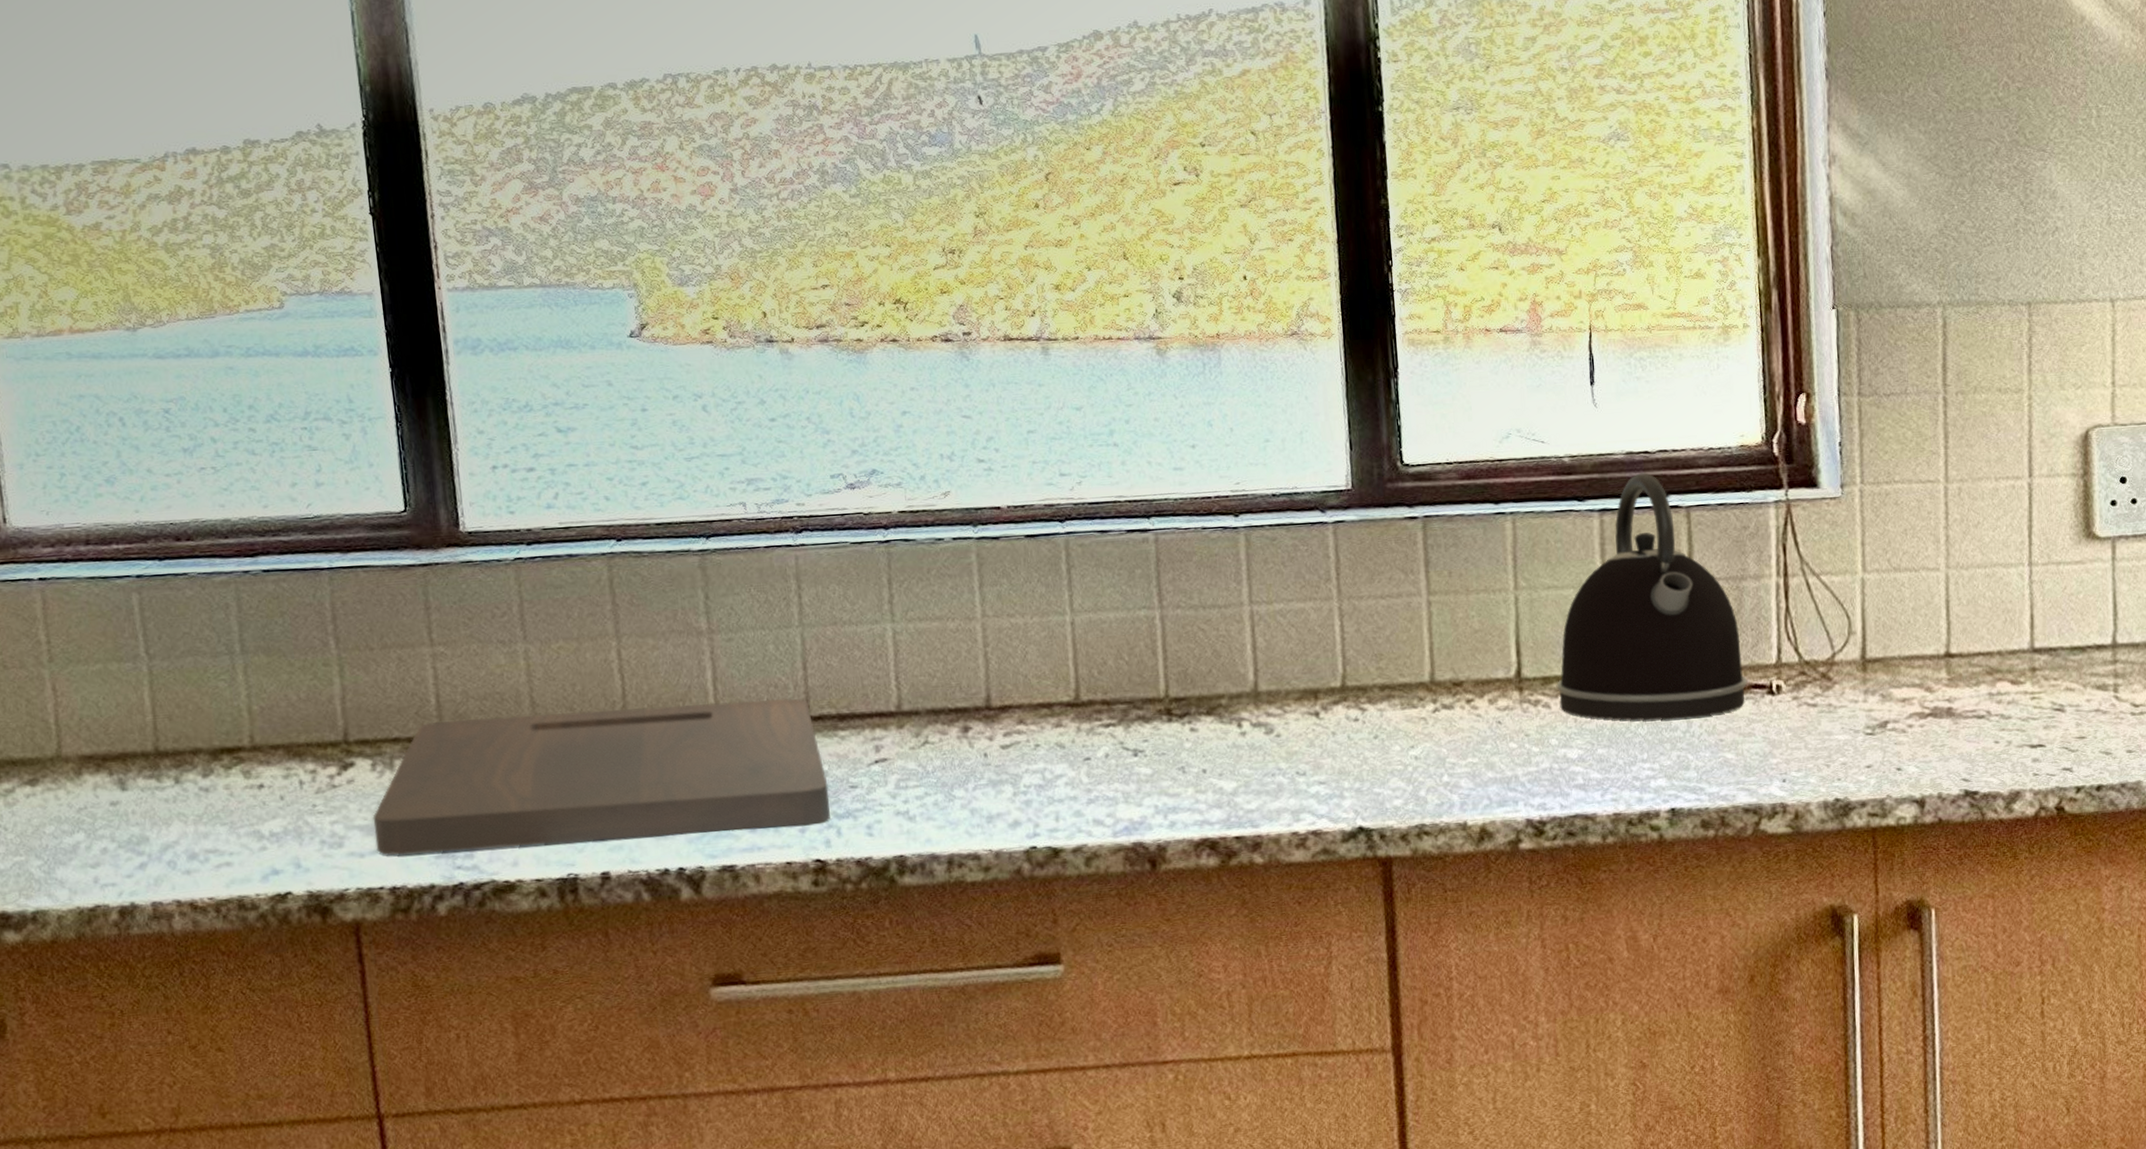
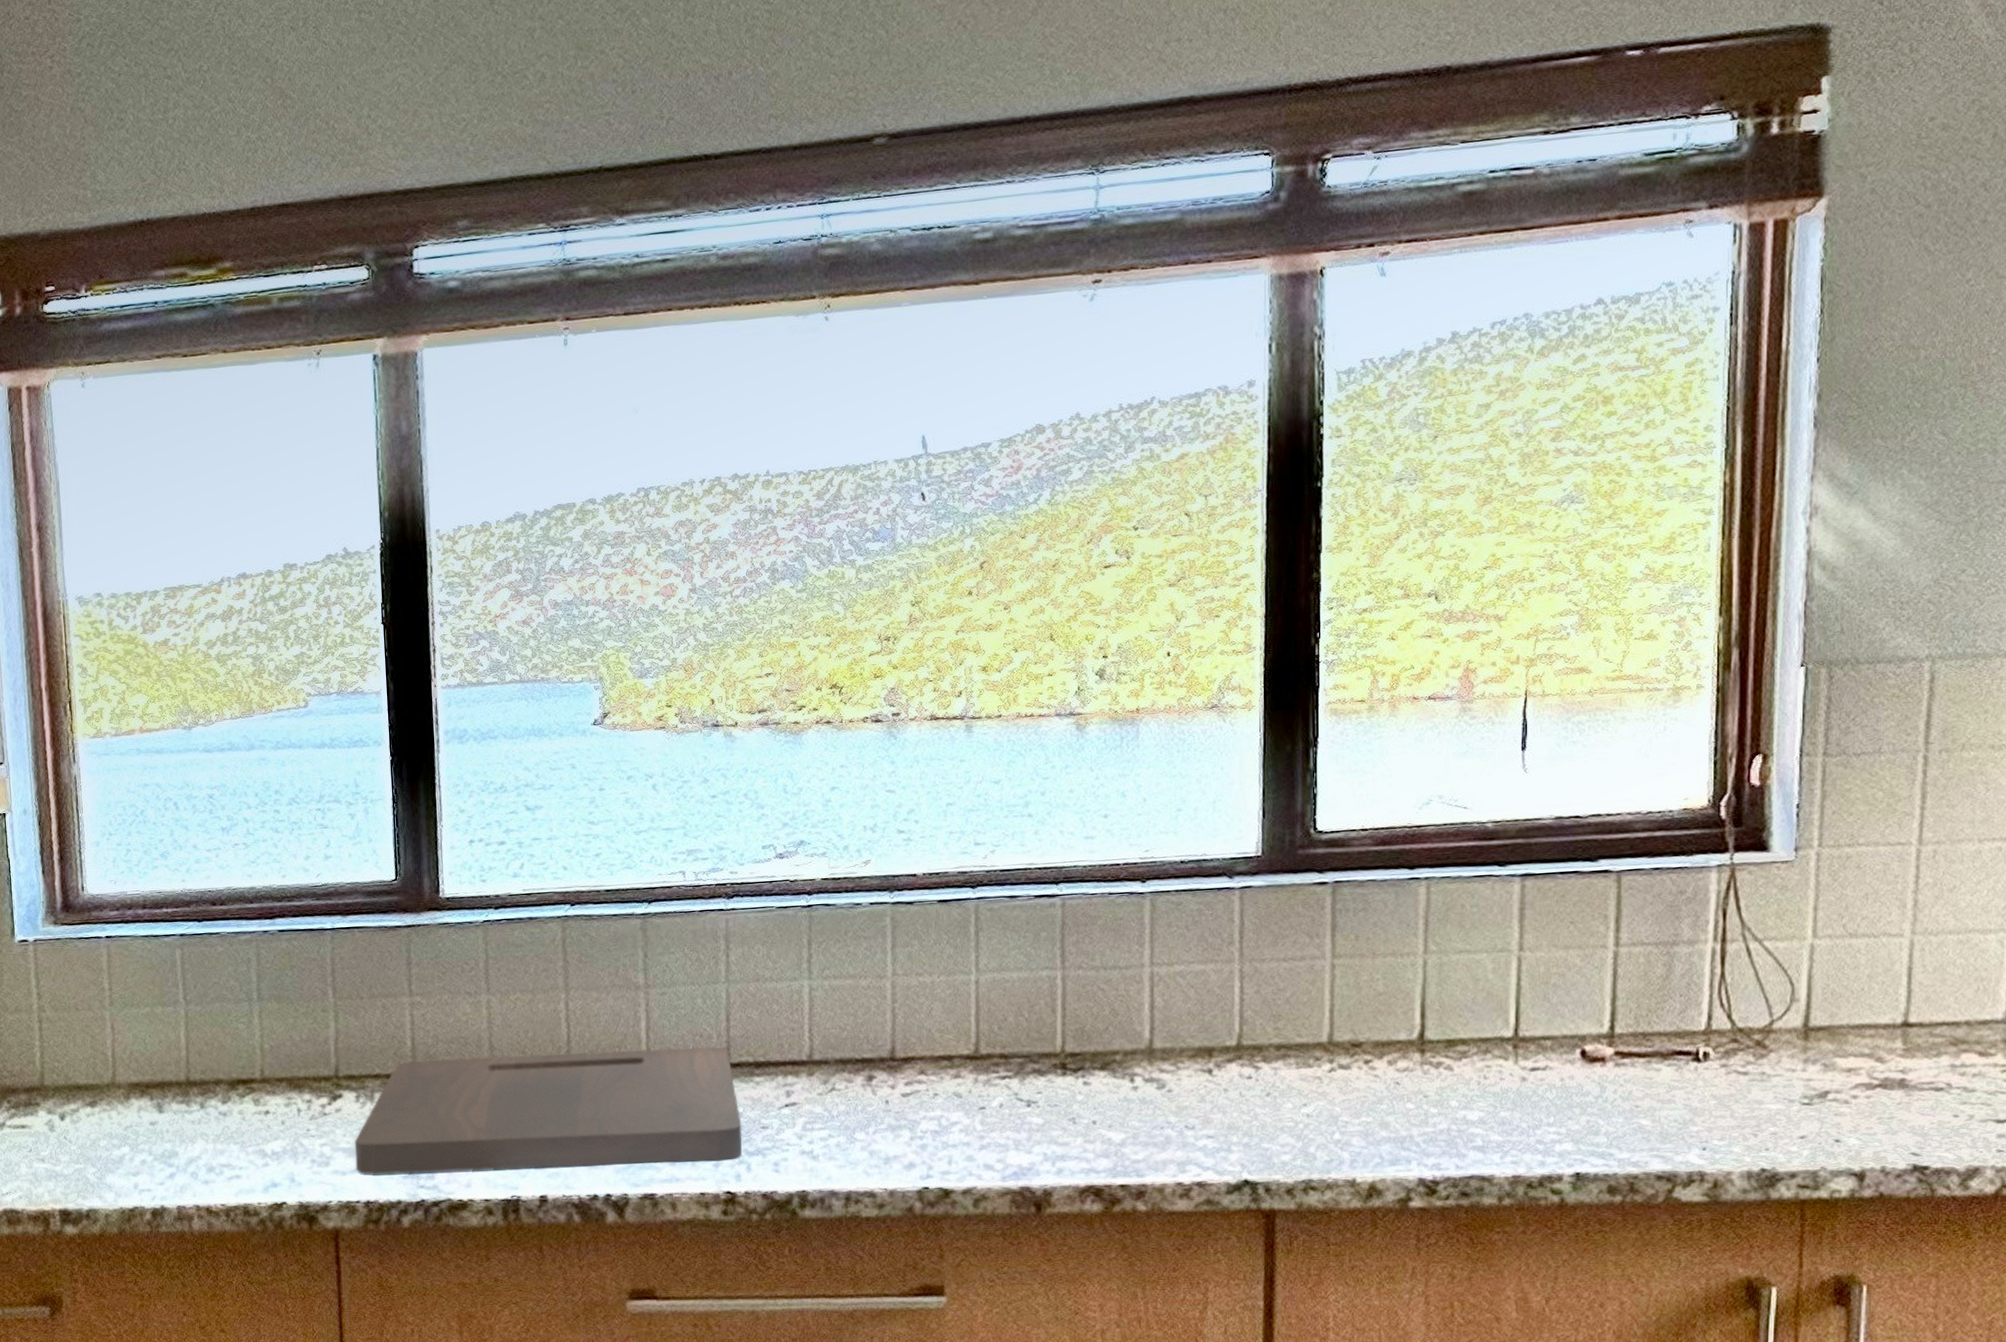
kettle: present [1556,472,1748,720] -> none [1461,837,1671,1085]

